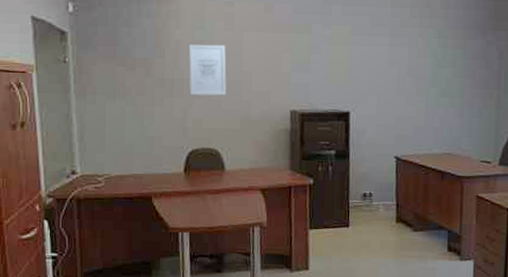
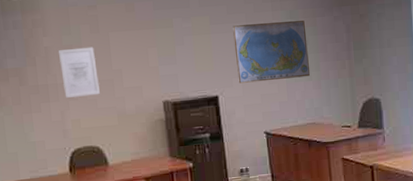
world map: none [373,38,454,103] -> present [232,20,311,84]

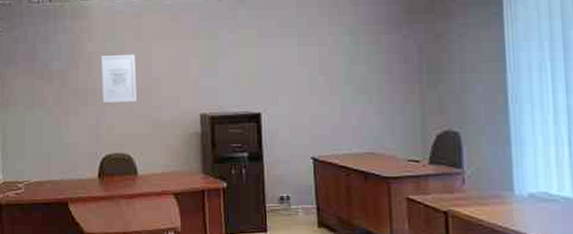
world map: present [232,20,311,84] -> none [282,37,371,102]

